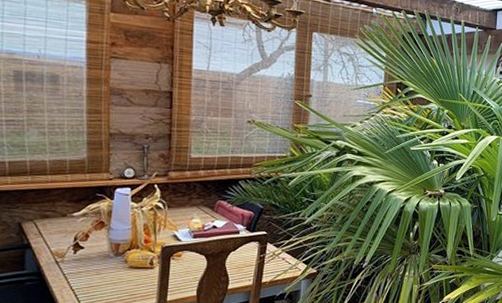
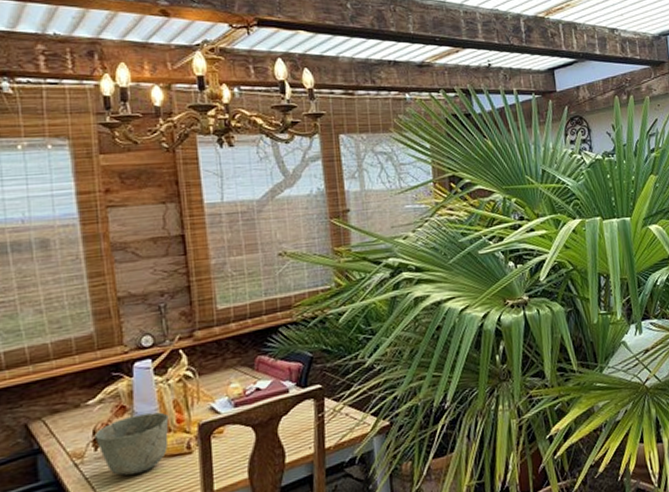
ceramic bowl: none [75,231,139,277] -> present [95,412,169,476]

